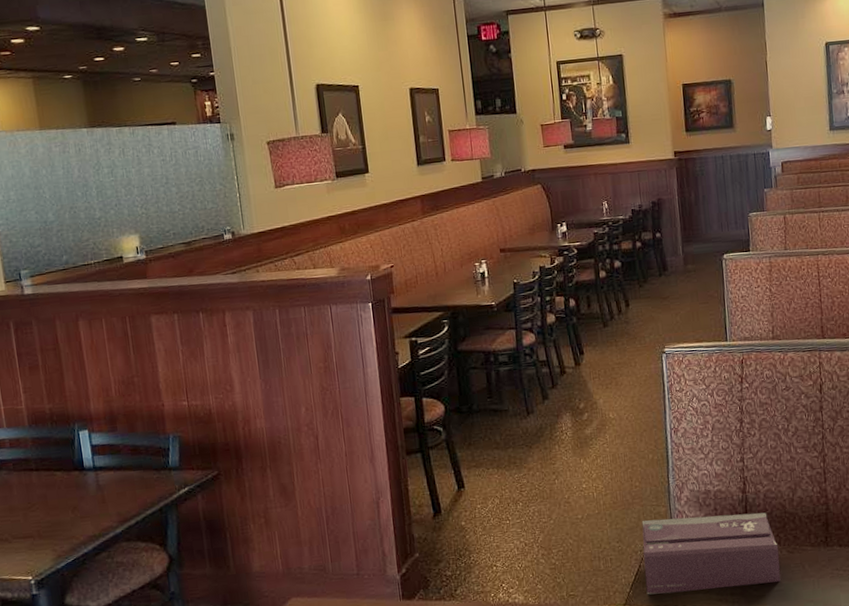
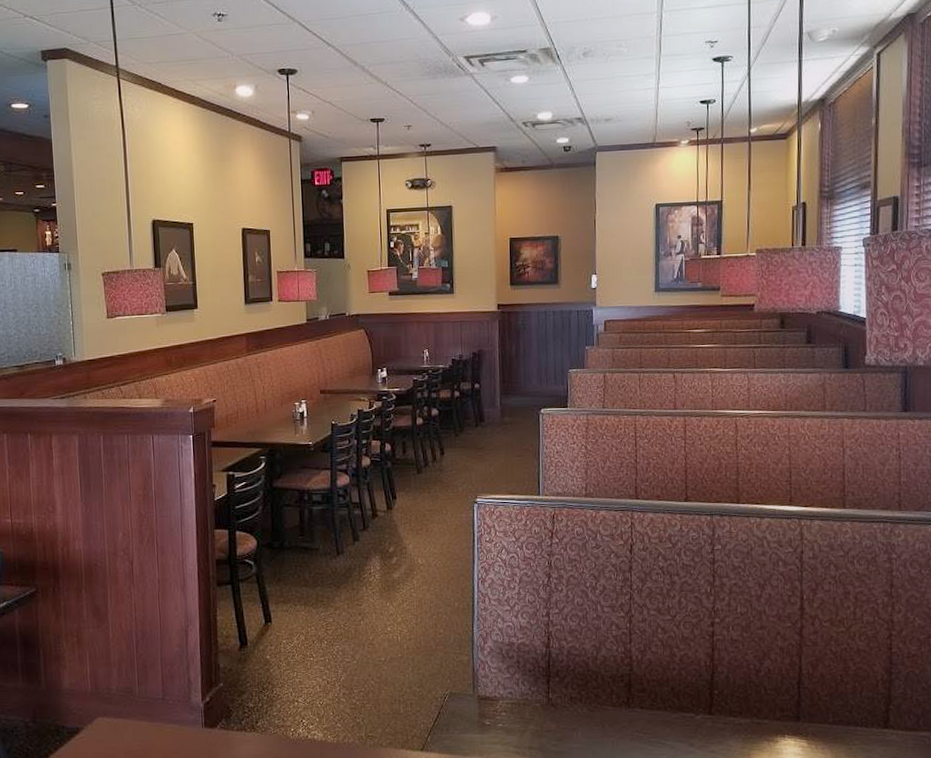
tissue box: present [641,512,781,595] -> none [443,667,580,742]

